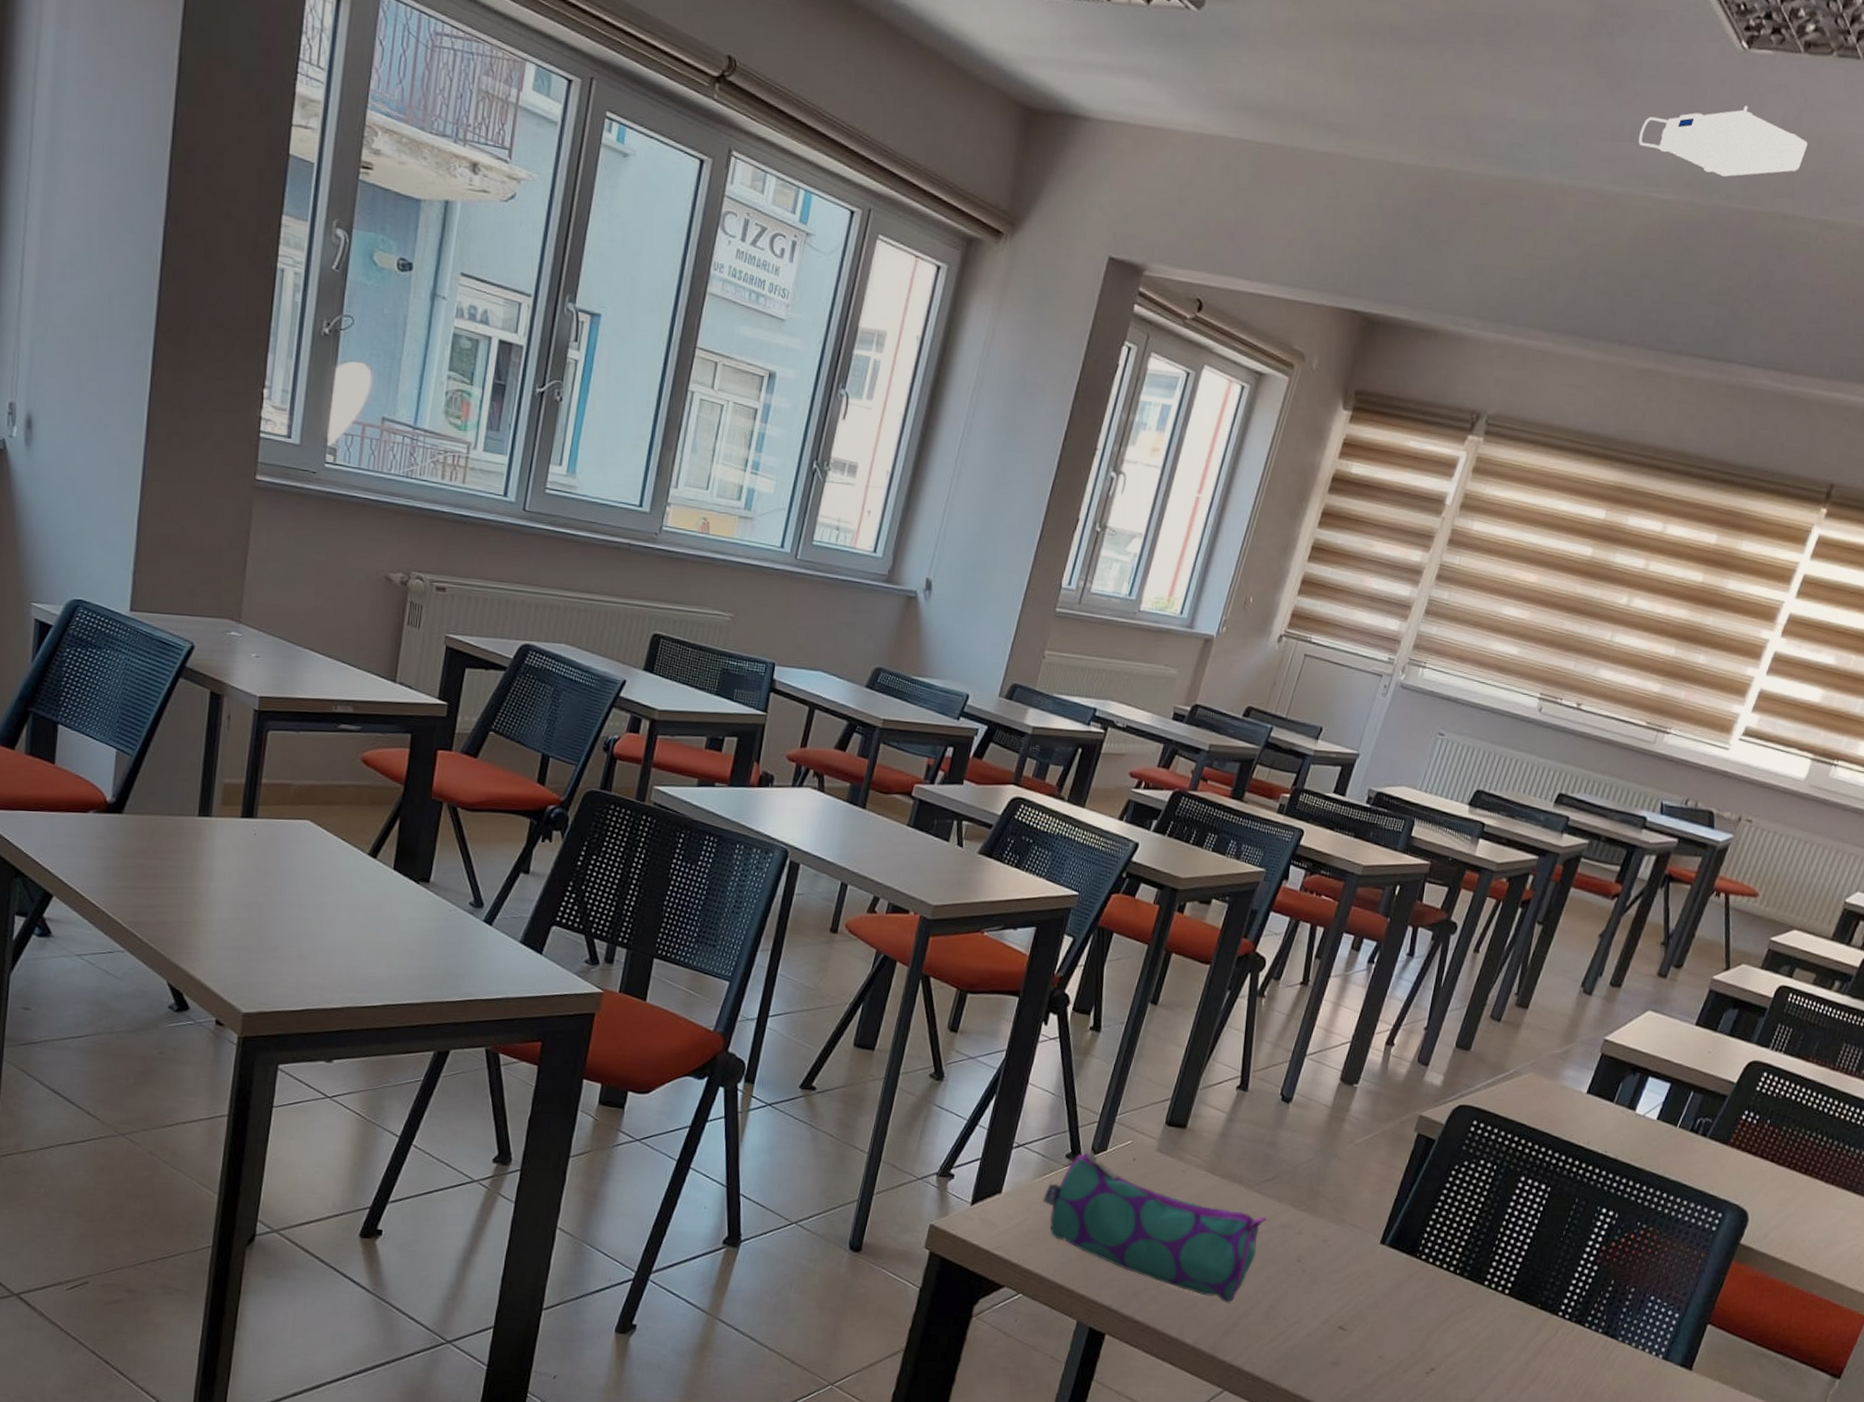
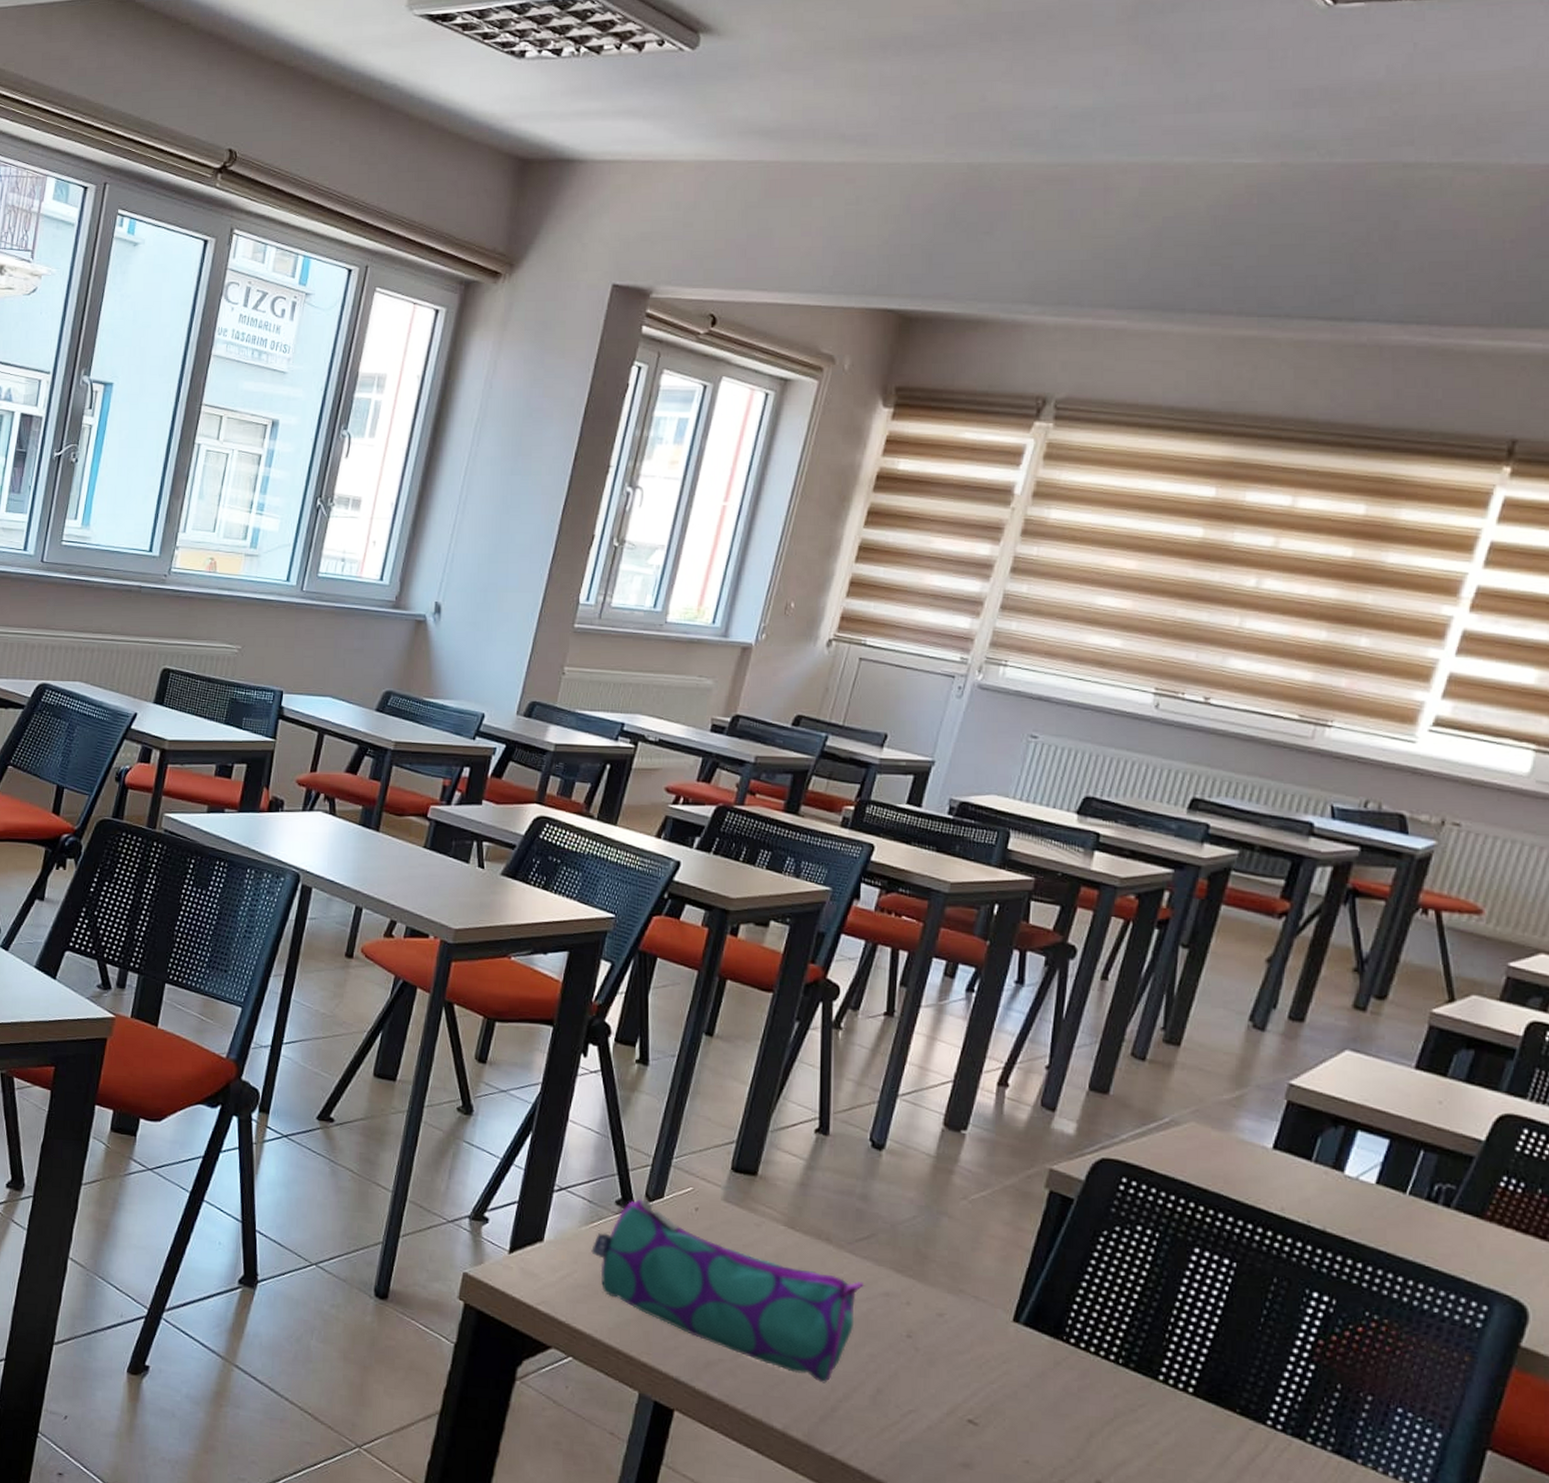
projector: present [1639,106,1808,177] -> none [1209,60,1425,133]

